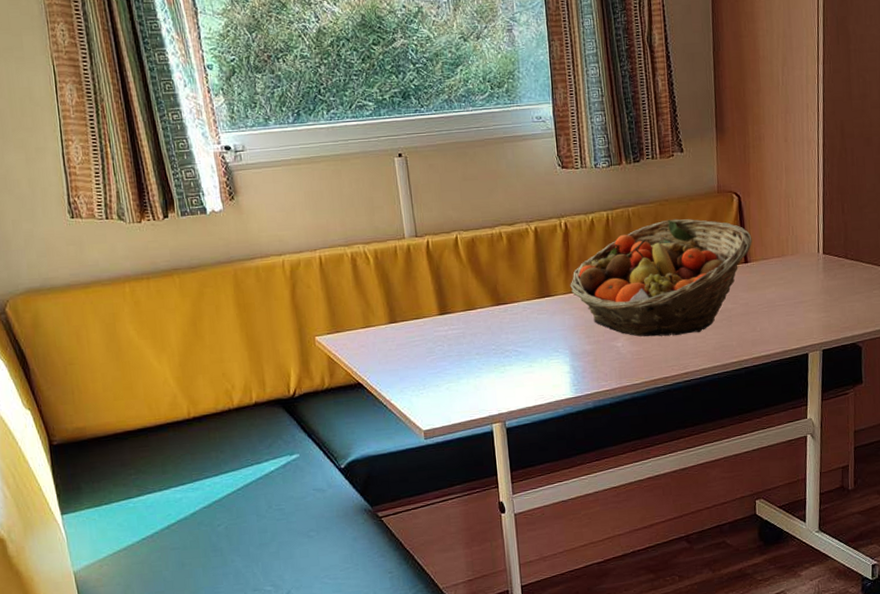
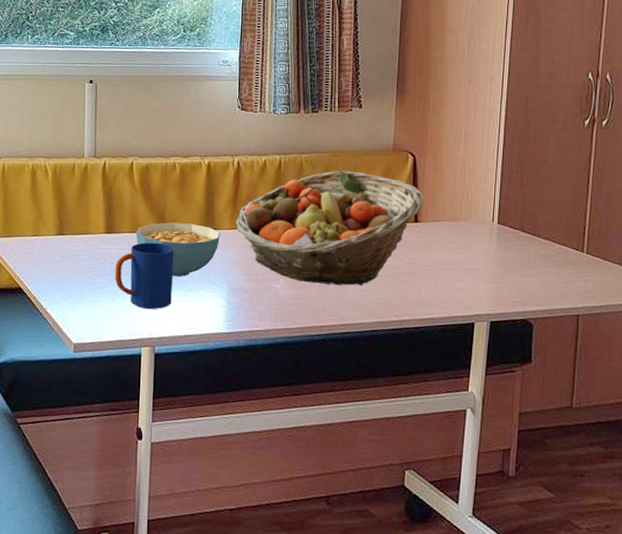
mug: none [454,317,516,386] -> present [114,242,174,309]
cereal bowl: none [470,293,557,349] -> present [135,222,220,277]

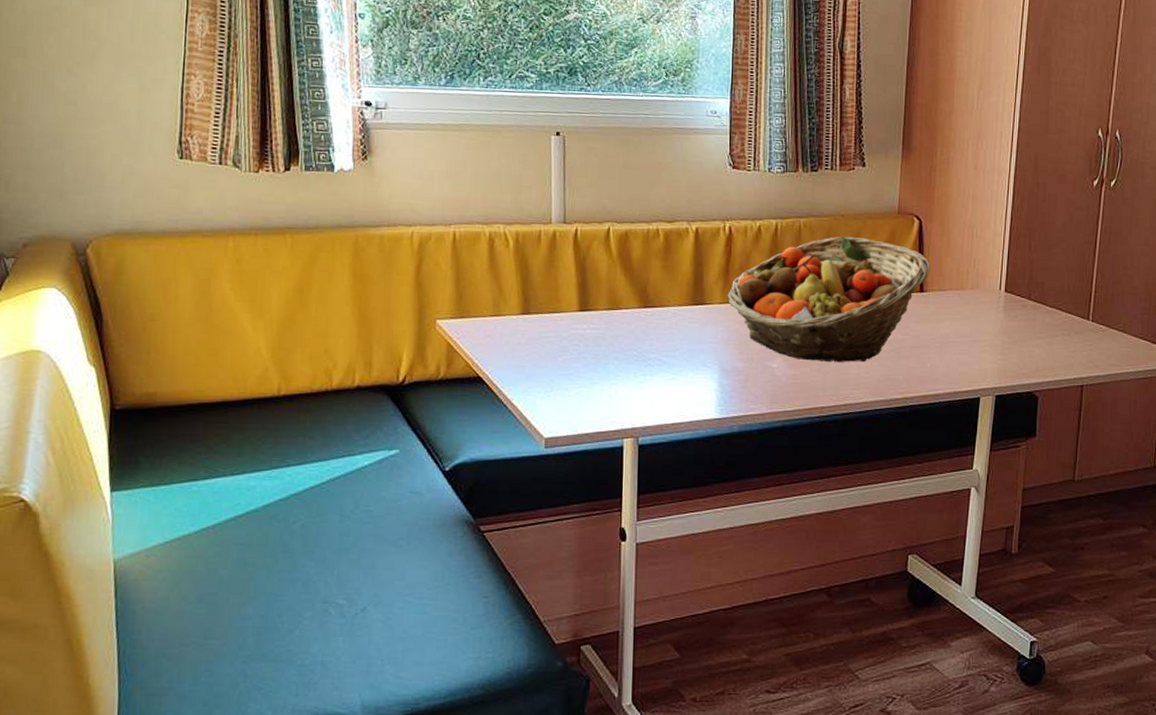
mug: present [114,242,174,309] -> none [591,320,659,395]
cereal bowl: present [135,222,220,277] -> none [614,297,710,358]

